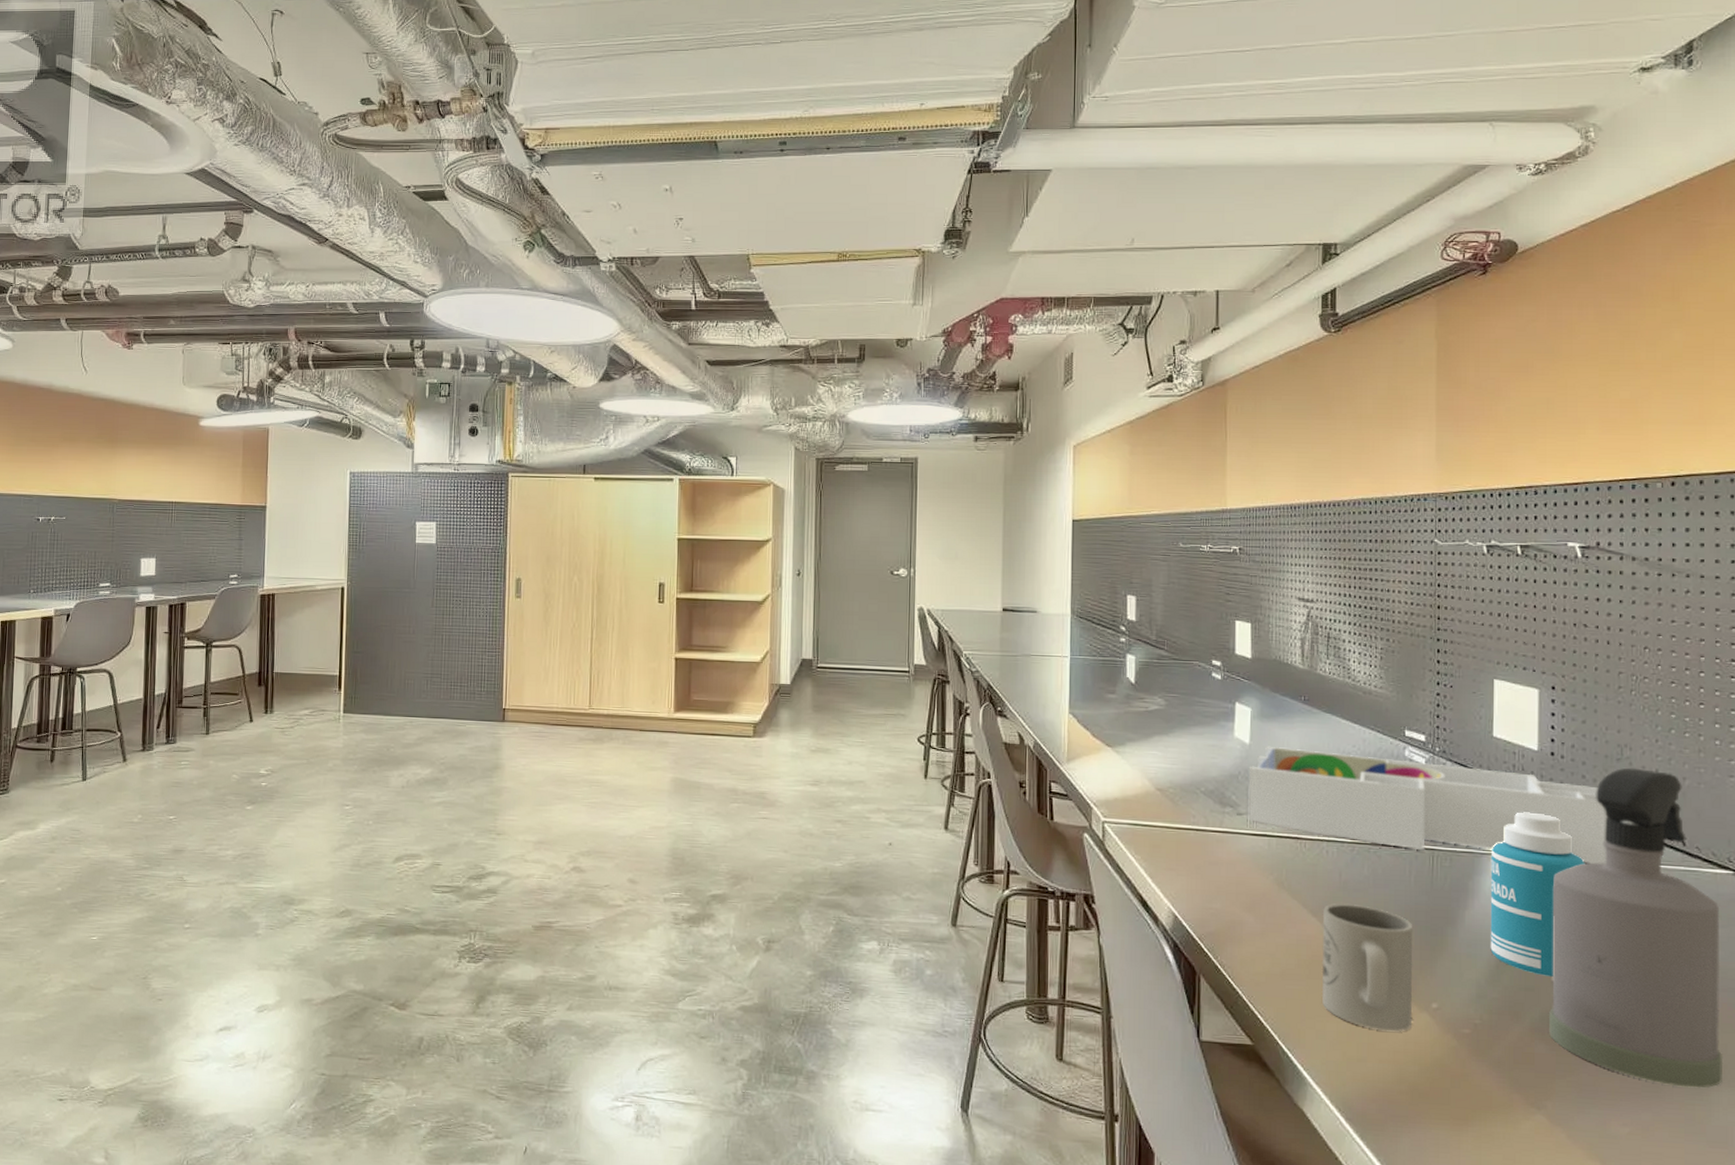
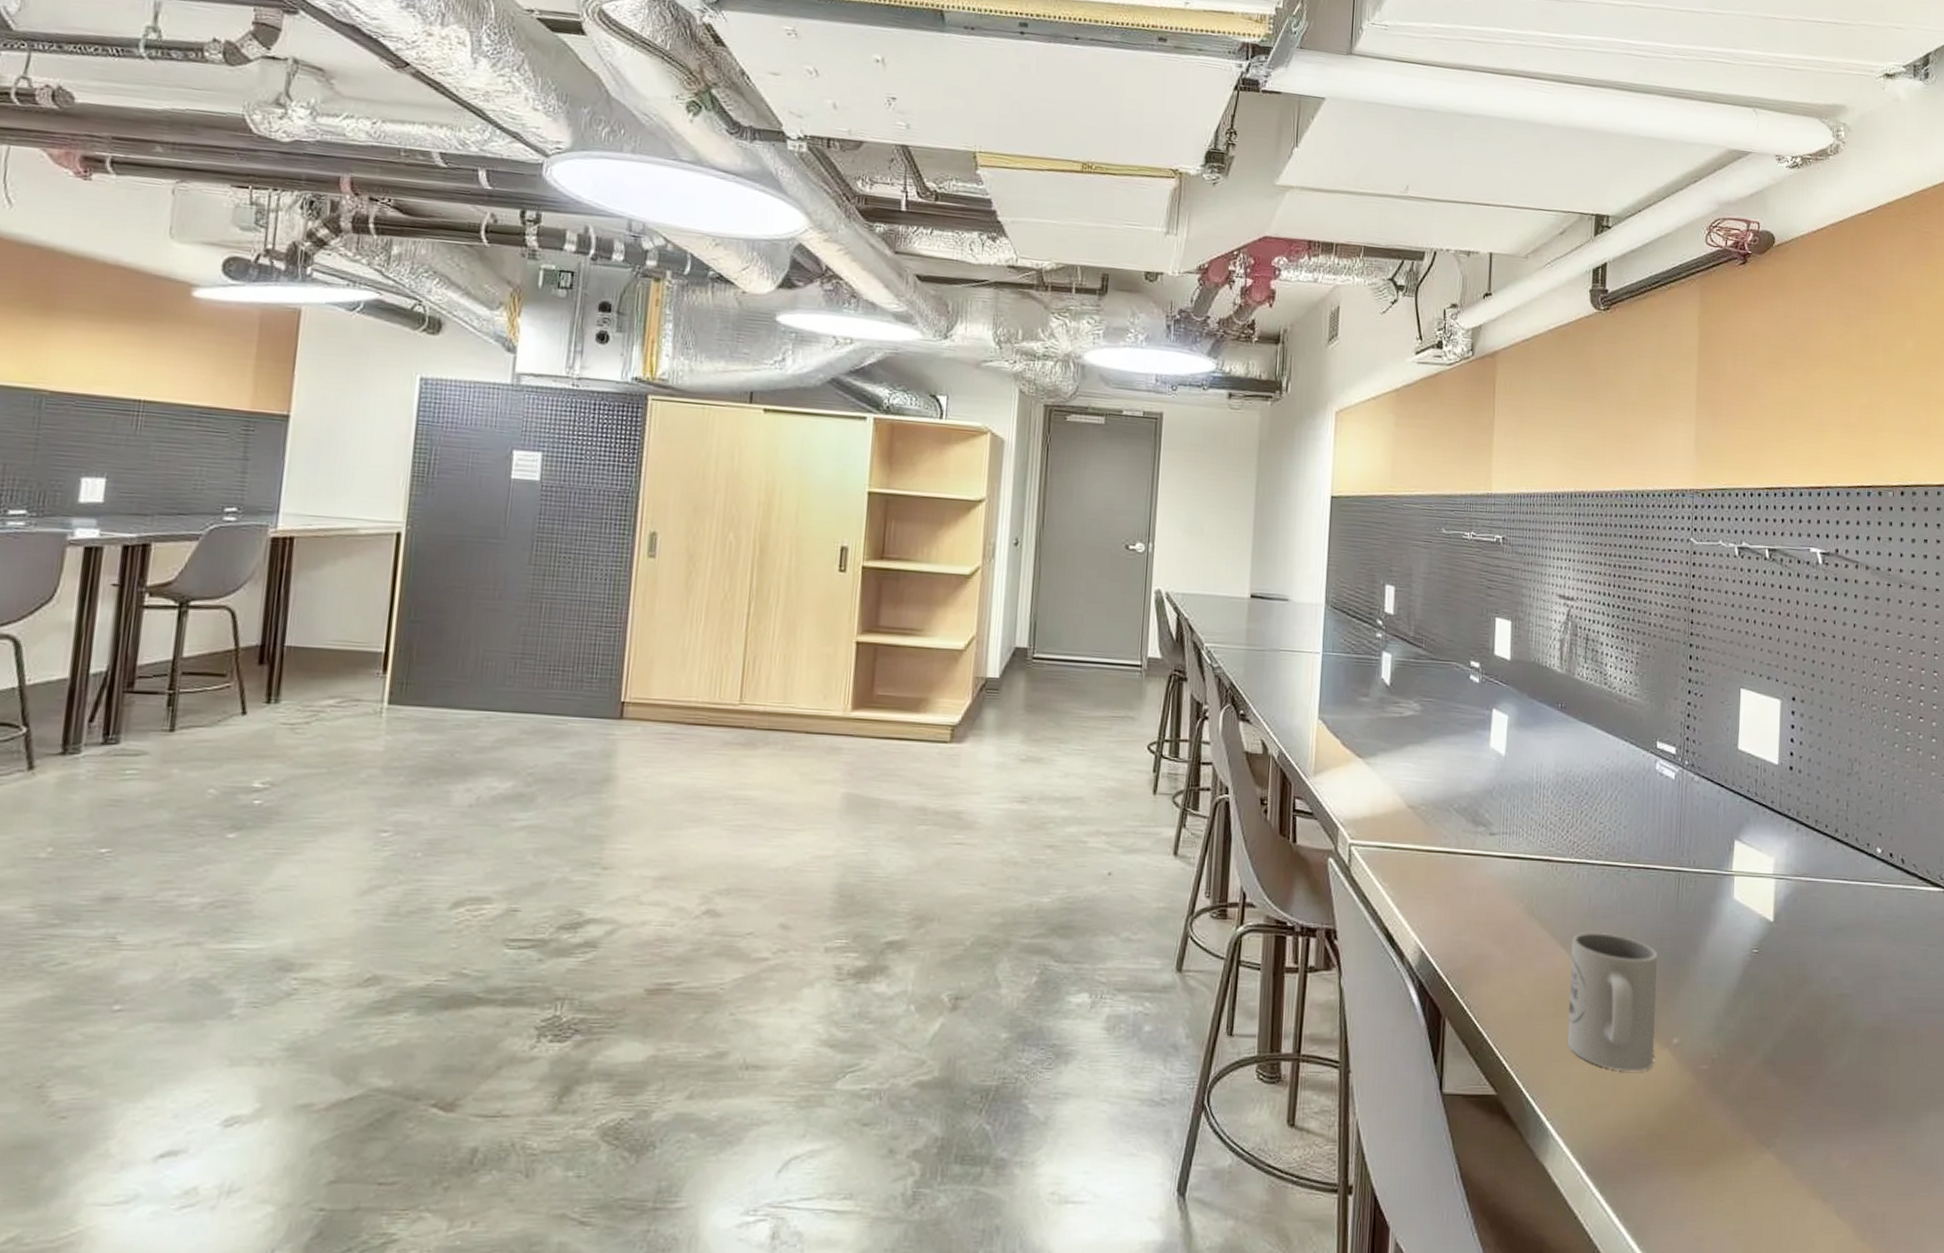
desk organizer: present [1248,746,1608,864] -> none [1501,757,1838,884]
bottle: present [1490,812,1585,977] -> none [1729,829,1817,1004]
spray bottle: present [1548,767,1724,1088] -> none [1779,782,1931,1114]

